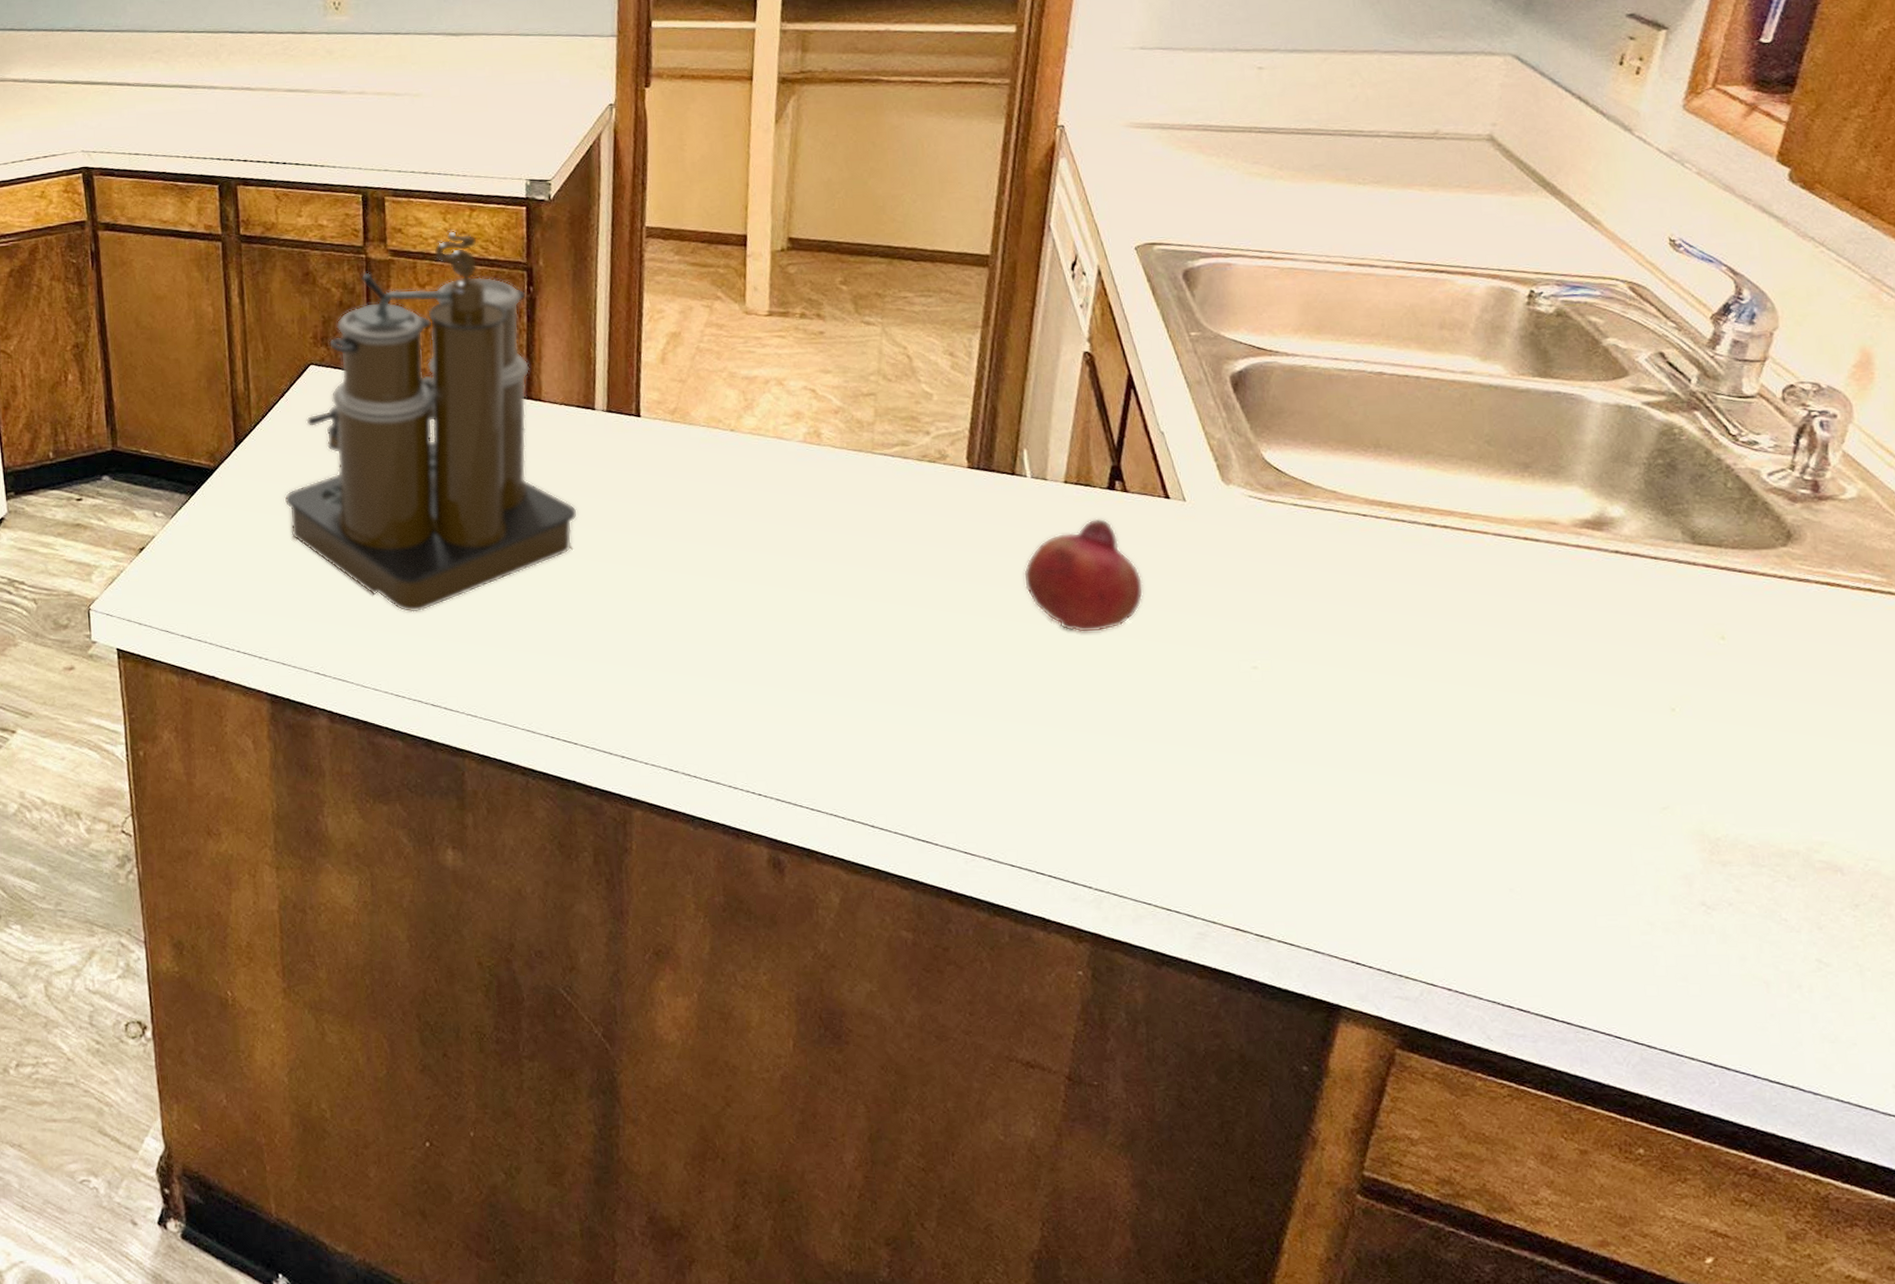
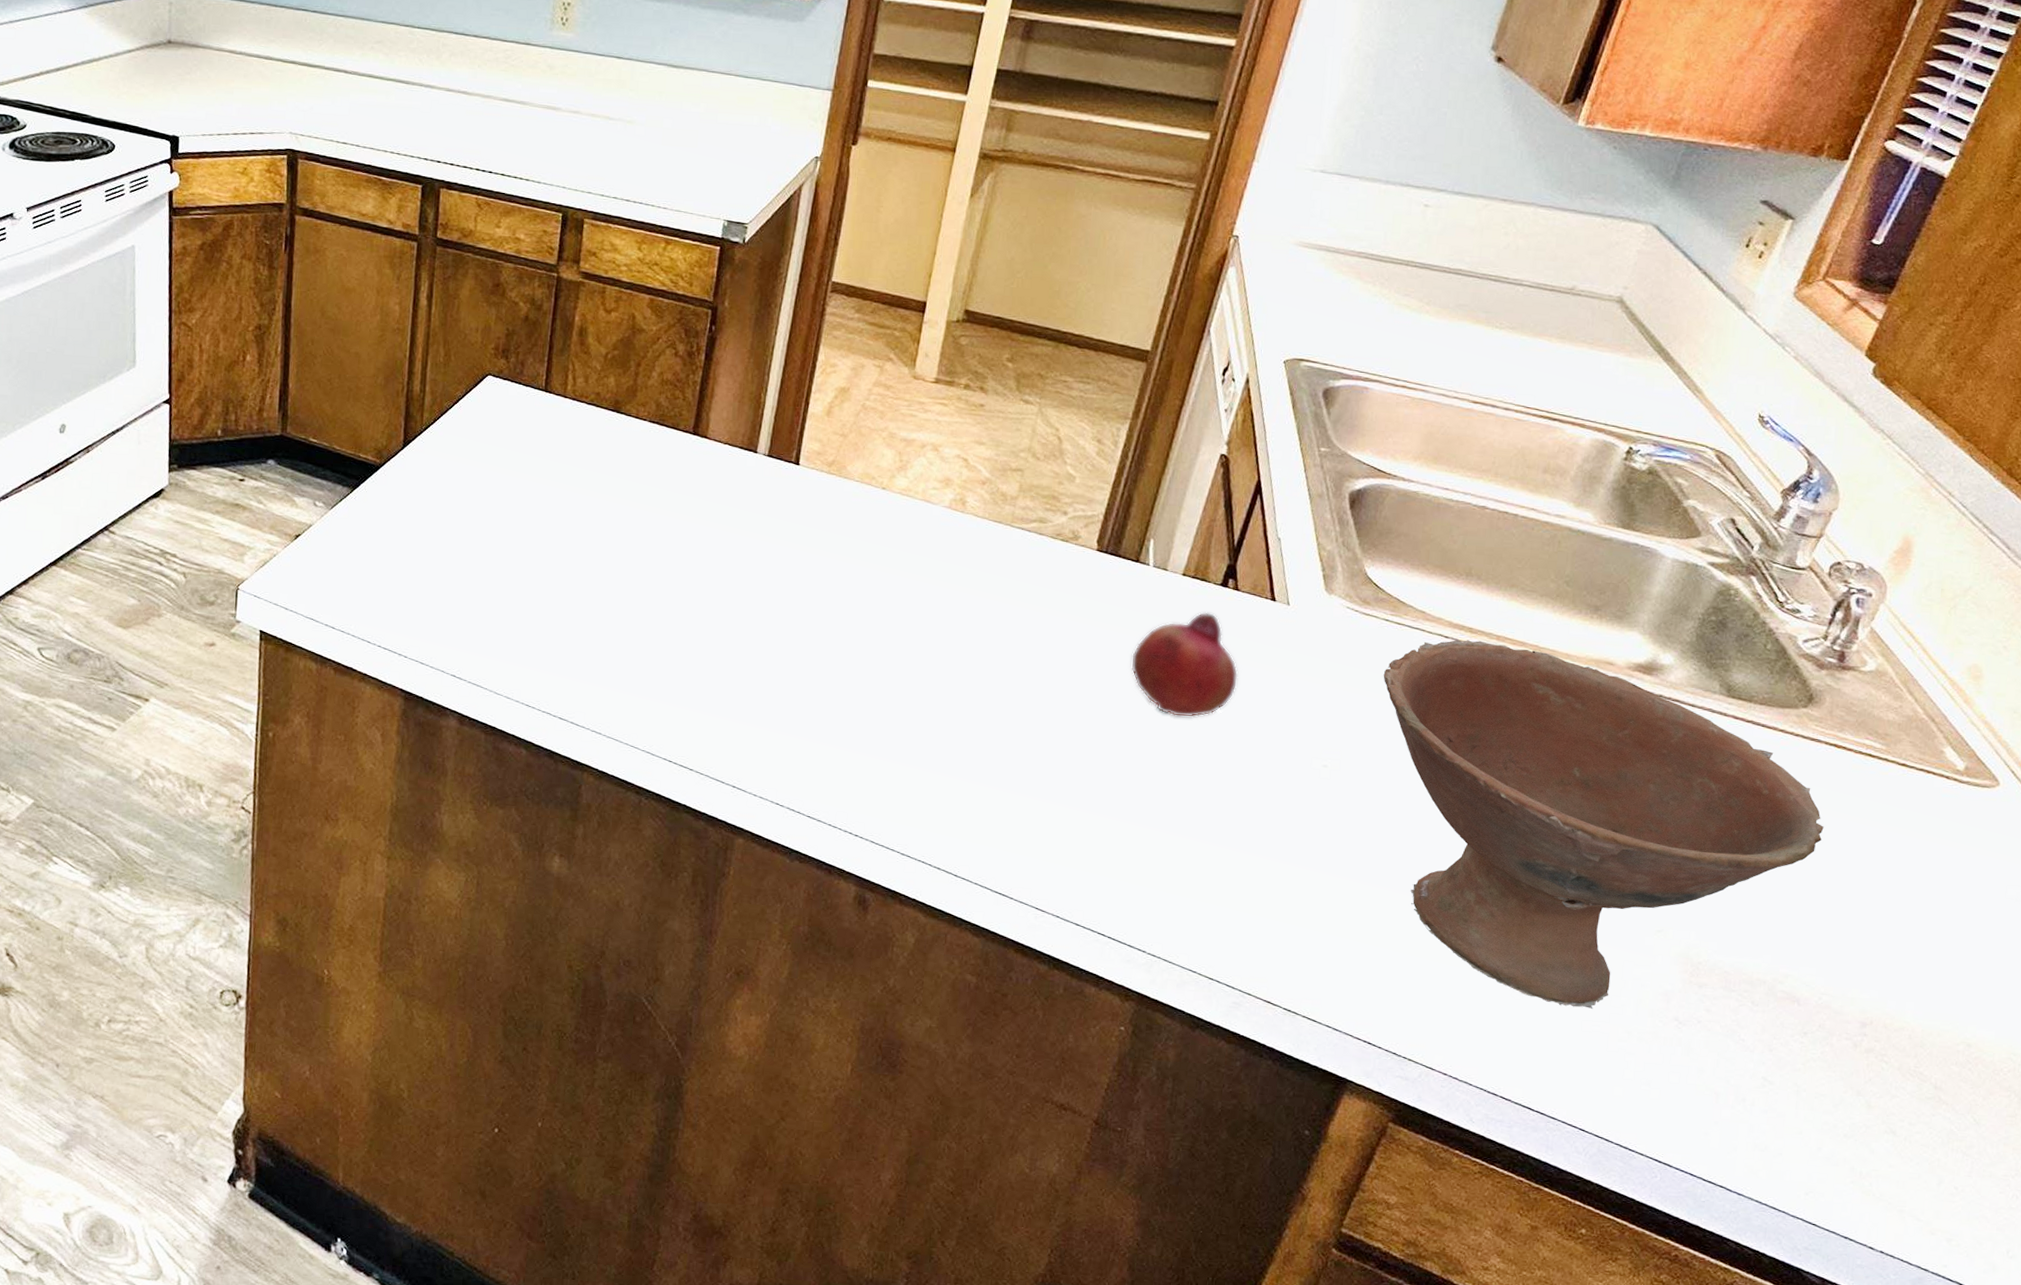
coffee maker: present [284,231,577,613] -> none [444,261,725,628]
bowl: none [1301,515,1833,902] -> present [1383,639,1824,1009]

